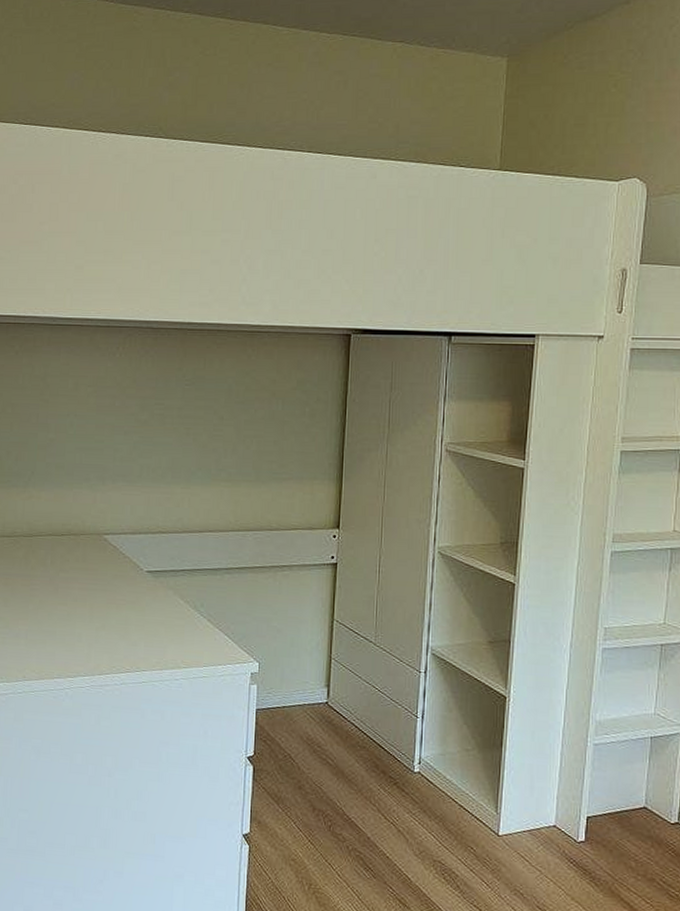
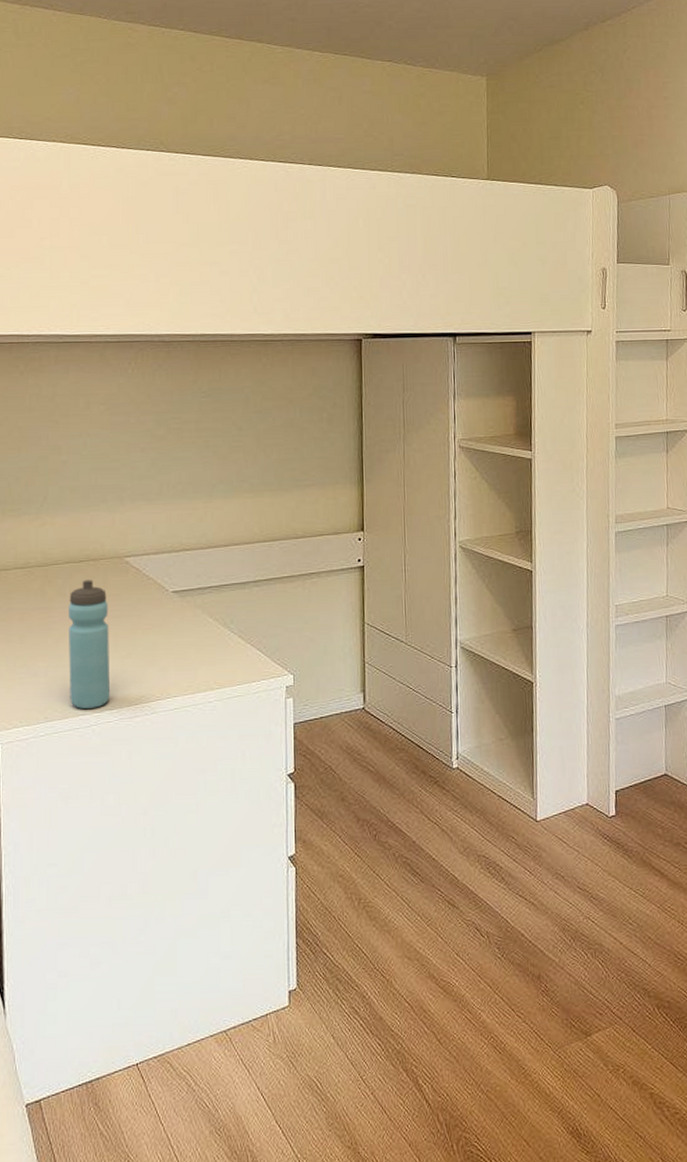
water bottle: none [46,553,86,673] -> present [67,580,111,709]

